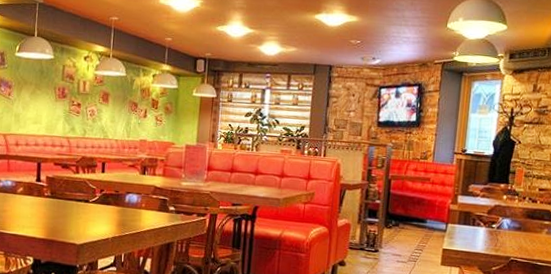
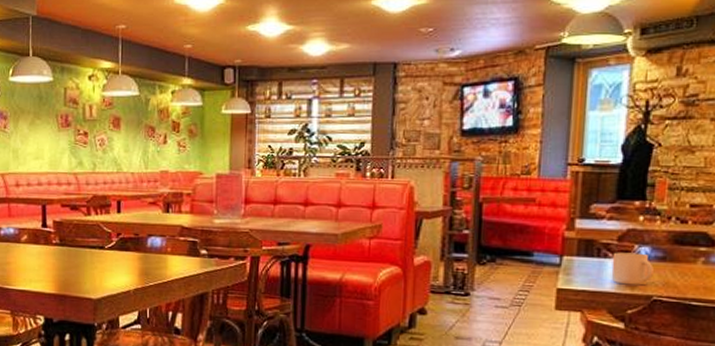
cup: none [482,222,512,249] -> present [612,252,654,286]

